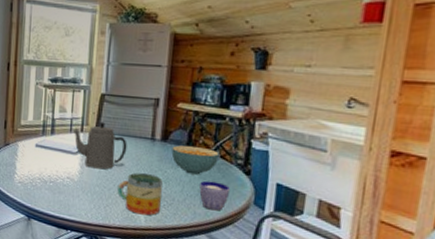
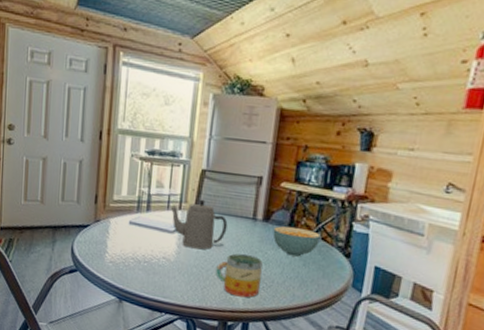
cup: present [199,180,230,211] -> none [299,262,329,294]

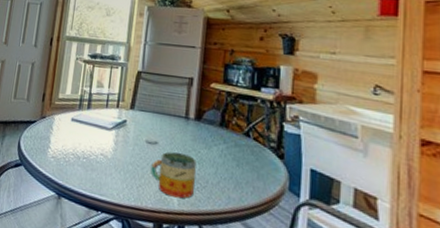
teapot: present [170,199,228,250] -> none [109,98,162,147]
cereal bowl: present [273,226,321,257] -> none [205,125,252,157]

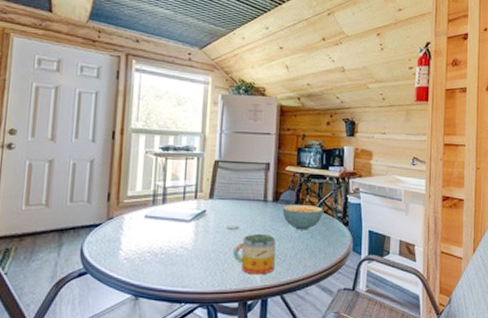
cereal bowl: none [205,125,252,157] -> present [282,205,323,230]

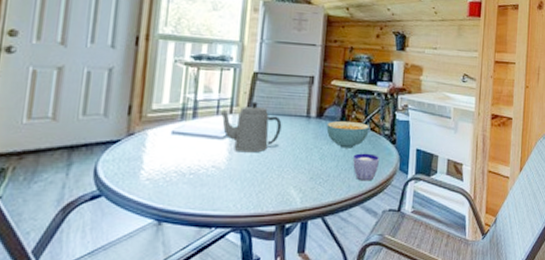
teapot: none [186,187,242,235] -> present [220,101,282,153]
mug: present [233,234,276,275] -> none [271,152,318,196]
cup: none [308,234,333,261] -> present [353,153,379,181]

